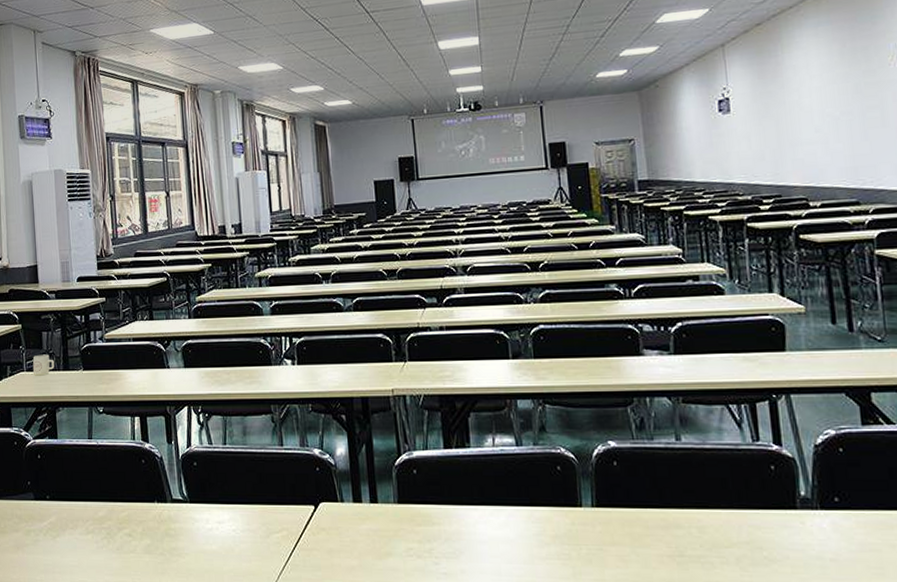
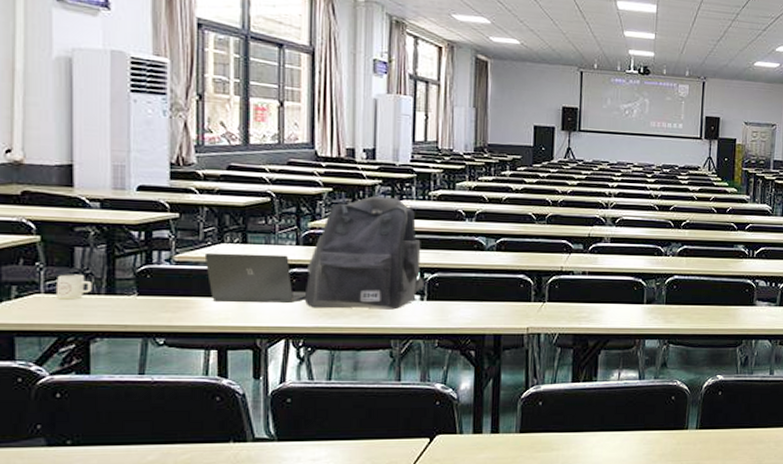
laptop: none [124,328,201,374] -> present [204,252,307,303]
backpack: none [198,267,294,376] -> present [304,196,424,309]

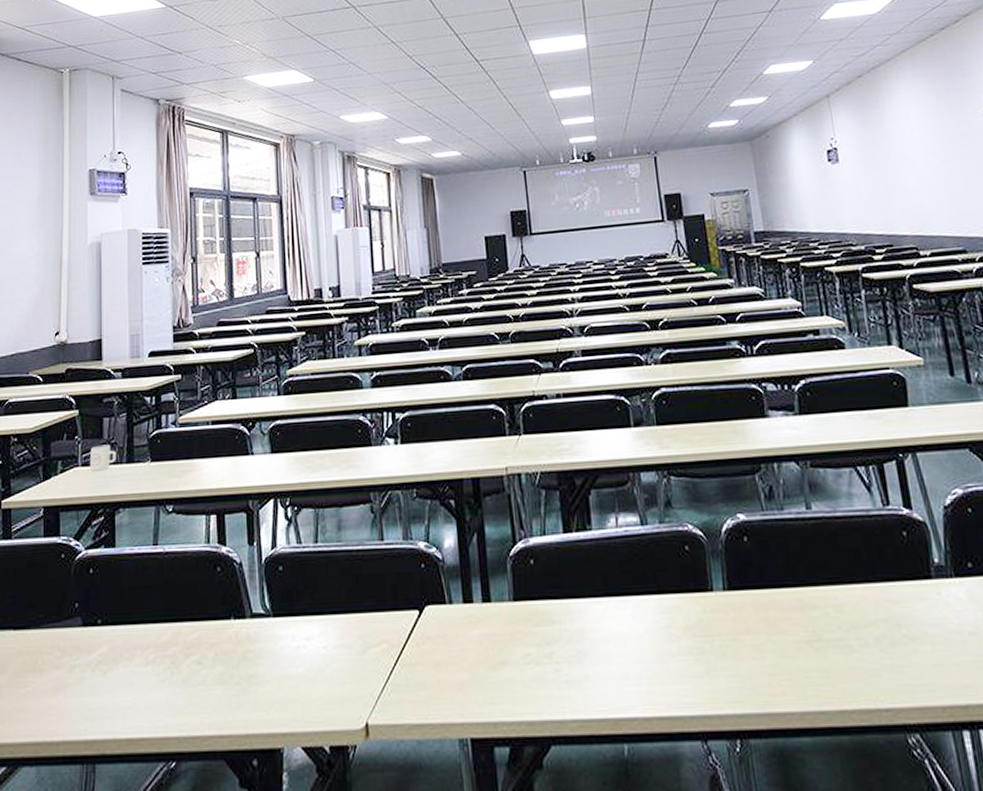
laptop: present [204,252,307,303] -> none [202,407,290,463]
backpack: present [304,196,424,309] -> none [287,334,396,462]

